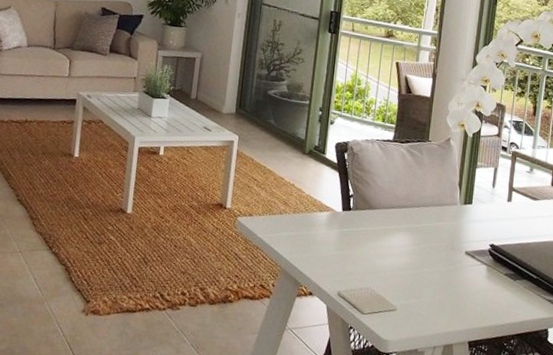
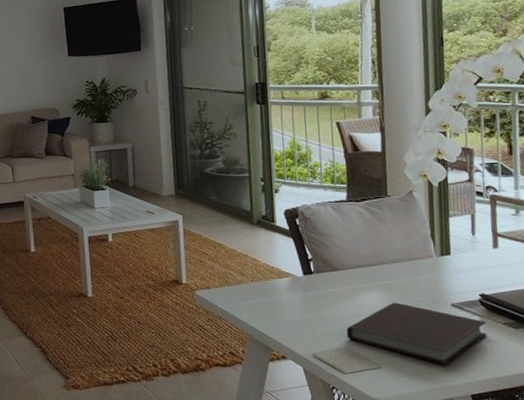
notebook: none [372,245,492,311] -> present [347,302,487,365]

